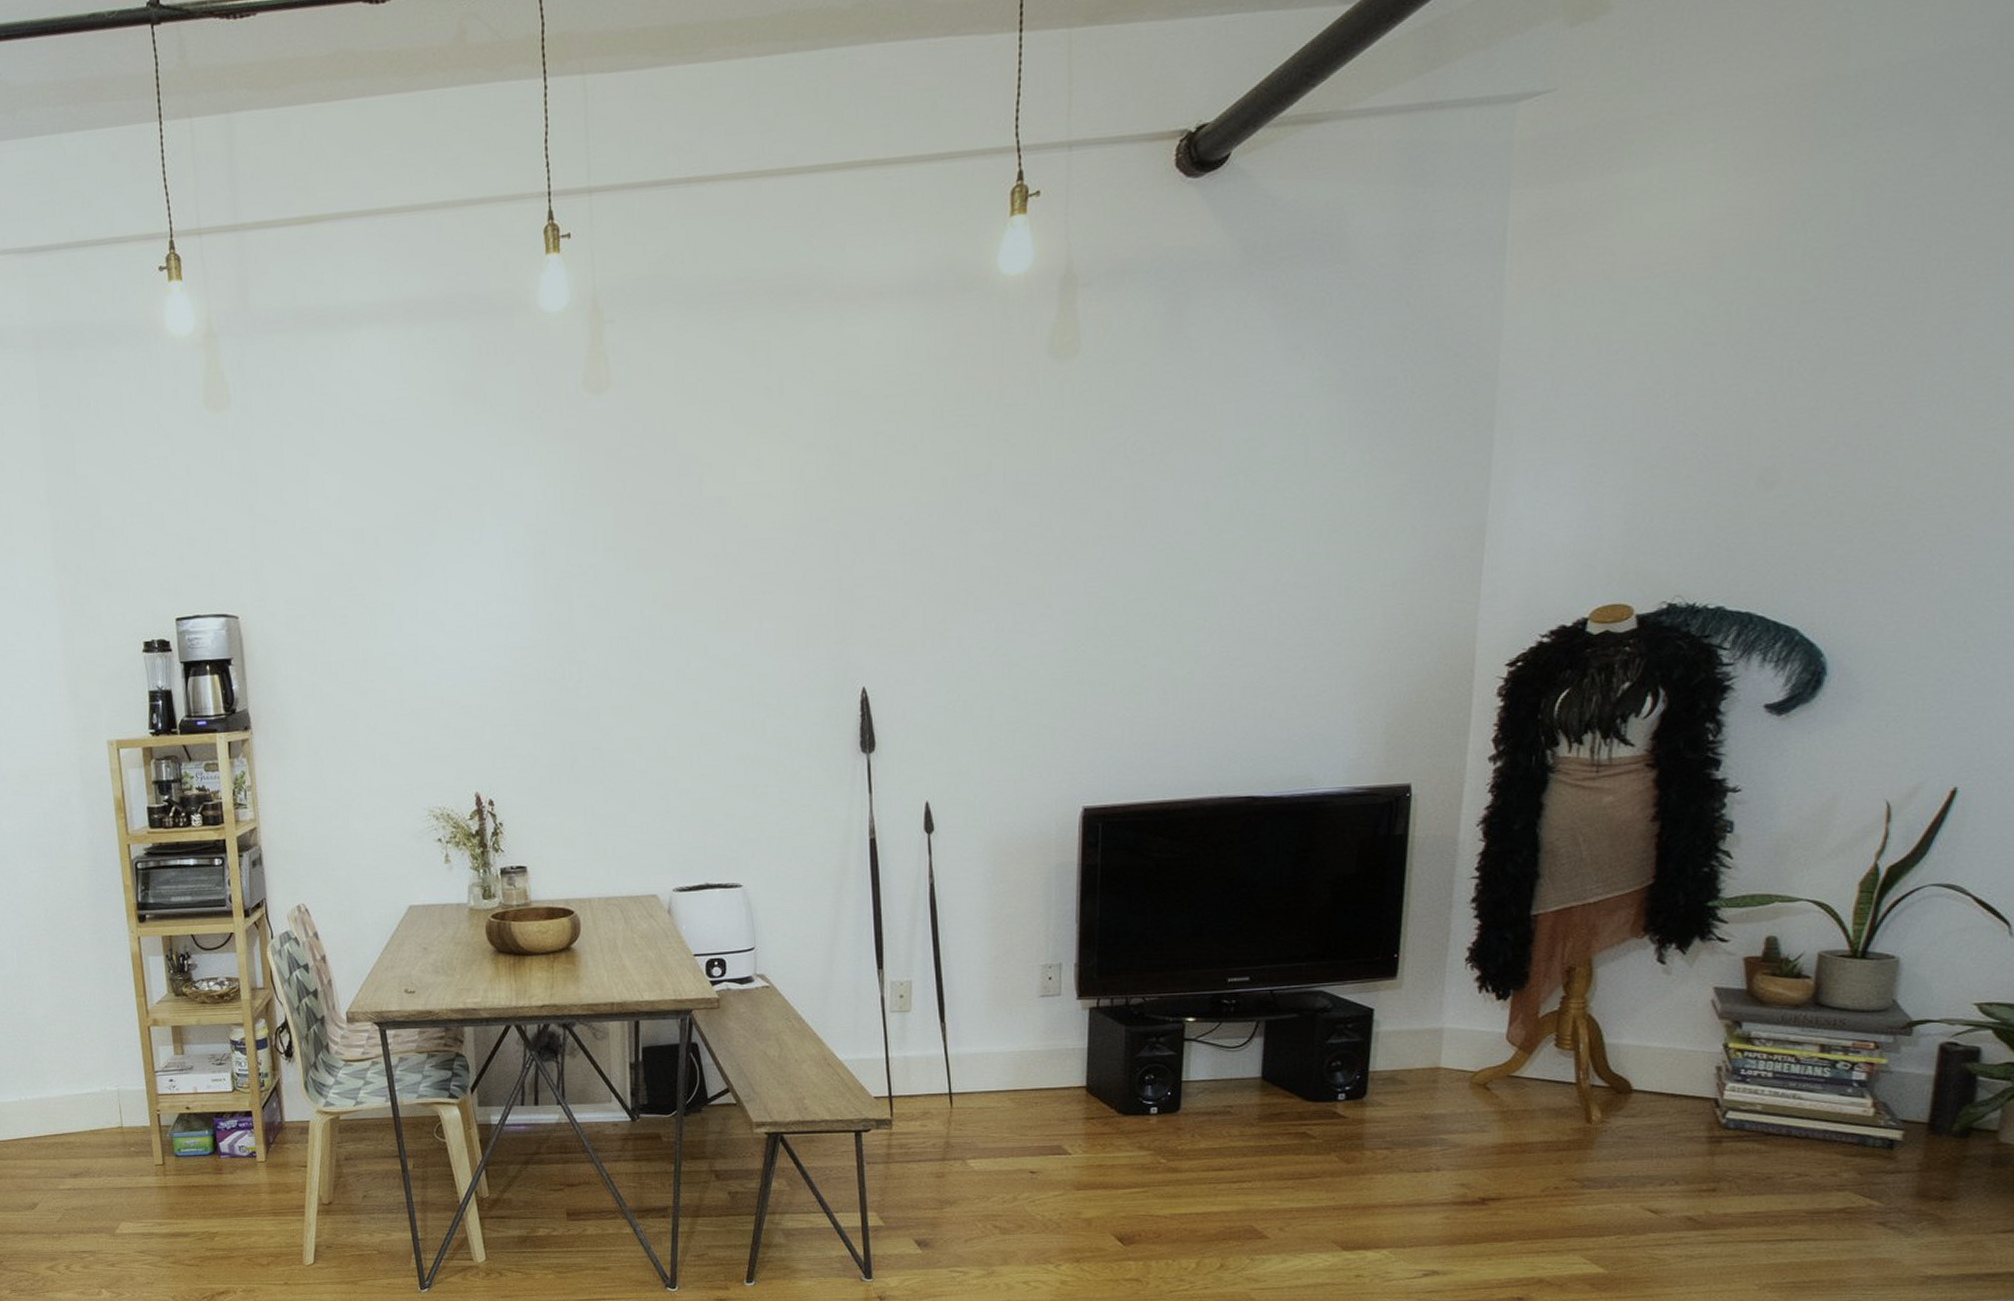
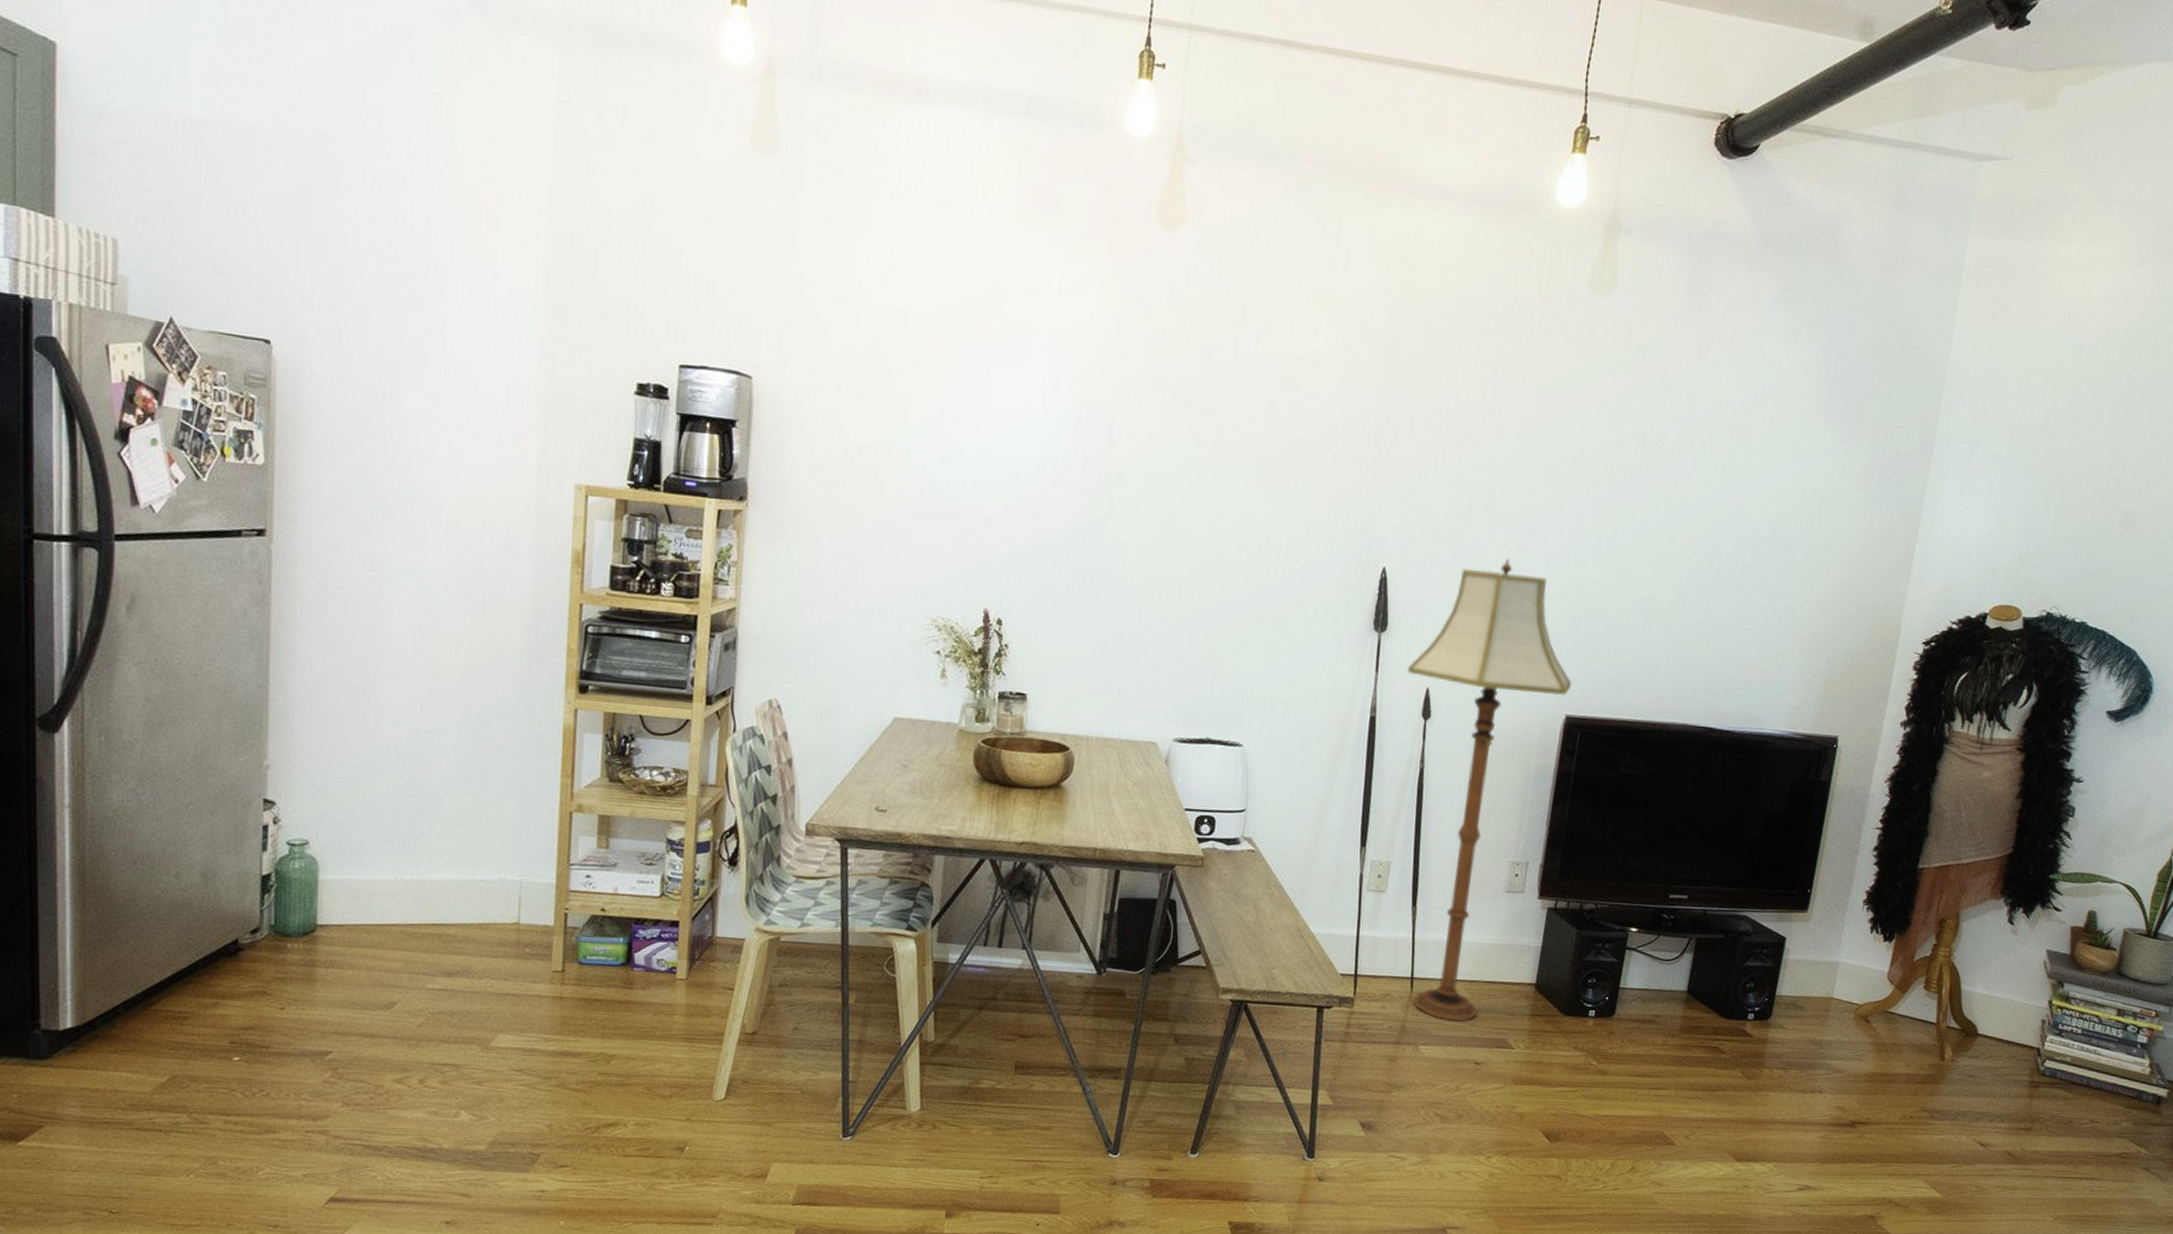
floor lamp: none [903,656,1085,1133] -> present [1408,558,1571,1022]

